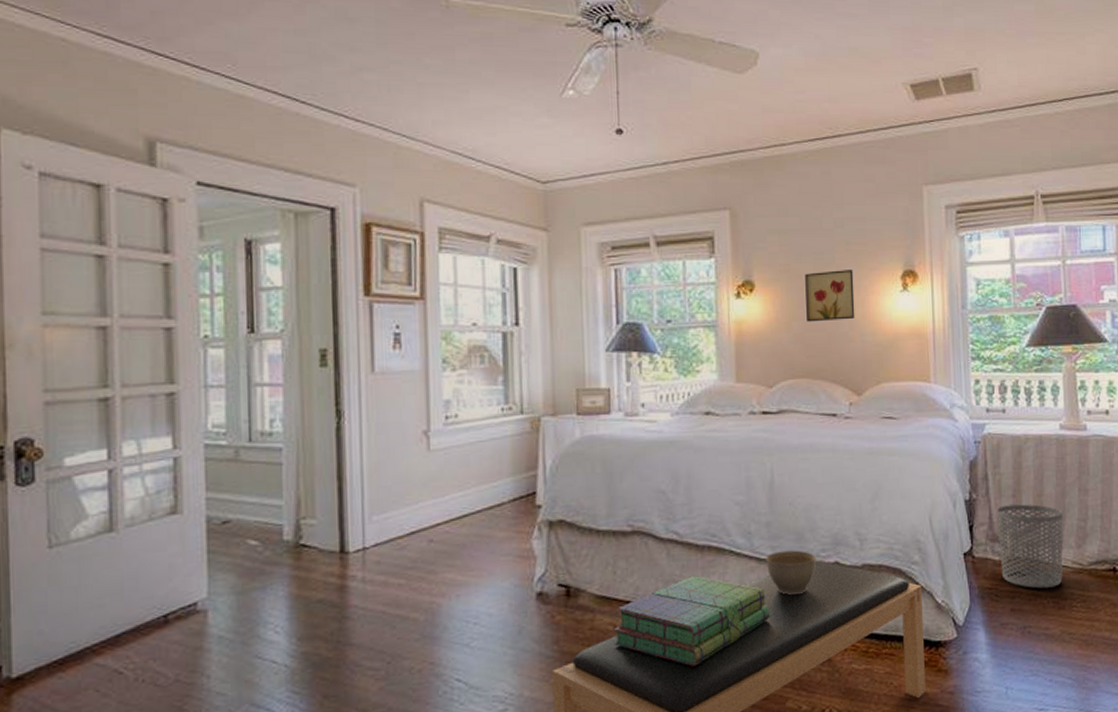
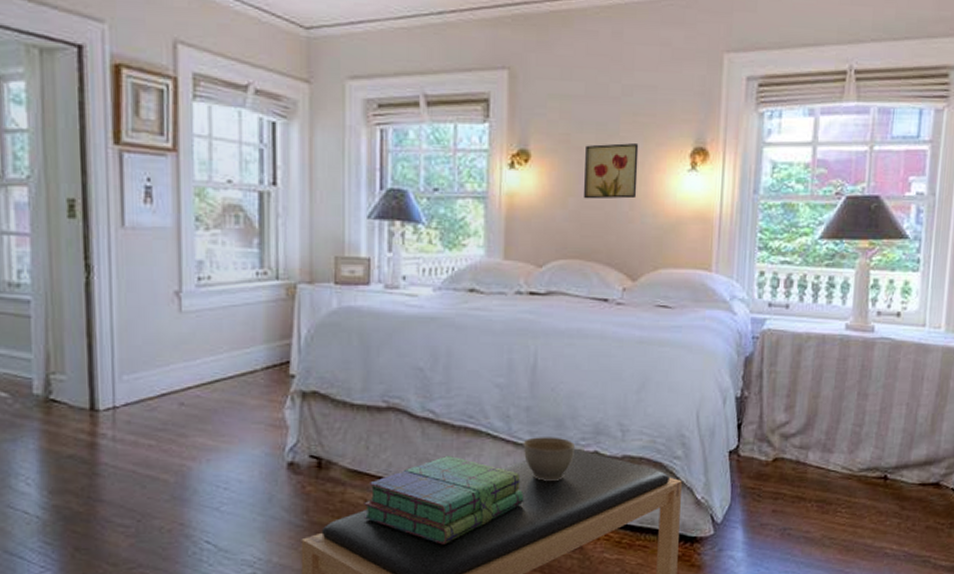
waste bin: present [996,504,1063,589] -> none [766,405,838,492]

